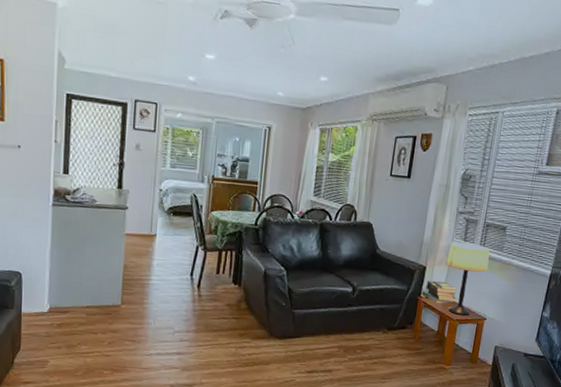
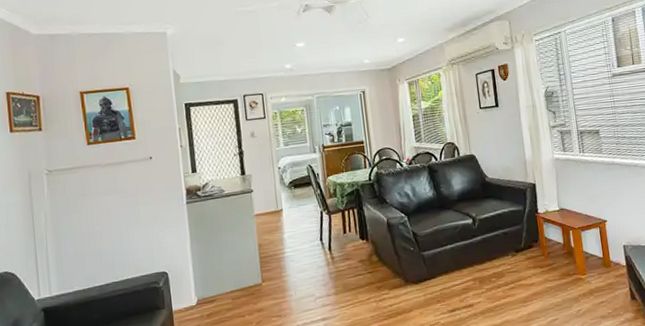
books: present [422,281,457,304] -> none [538,194,573,217]
table lamp: present [446,242,490,317] -> none [551,152,594,223]

